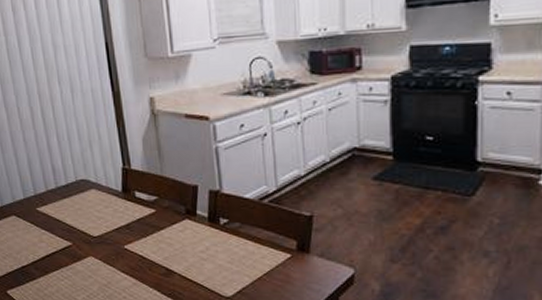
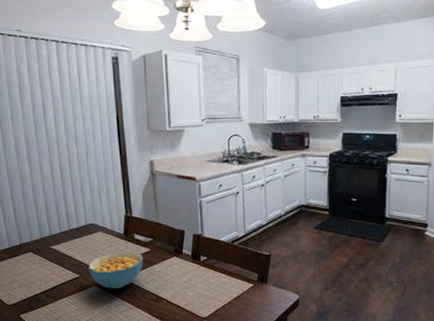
cereal bowl: none [82,213,148,260] -> present [89,251,143,289]

